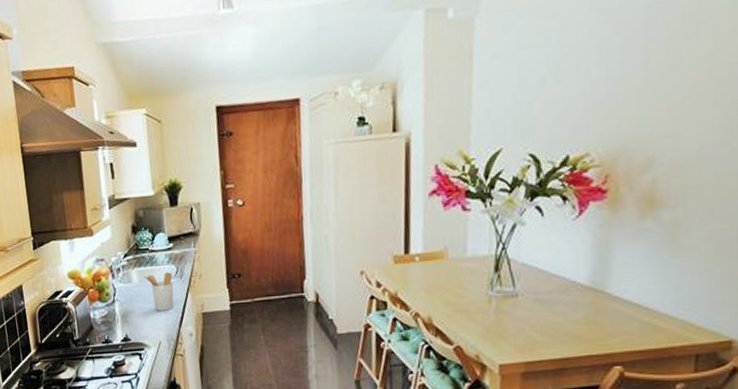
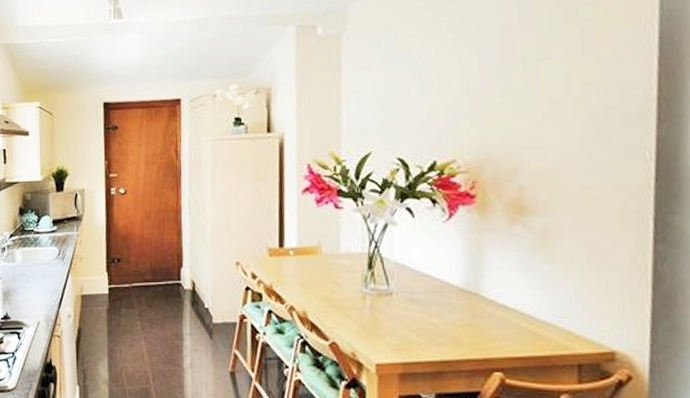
utensil holder: present [143,272,174,311] -> none [27,253,55,291]

